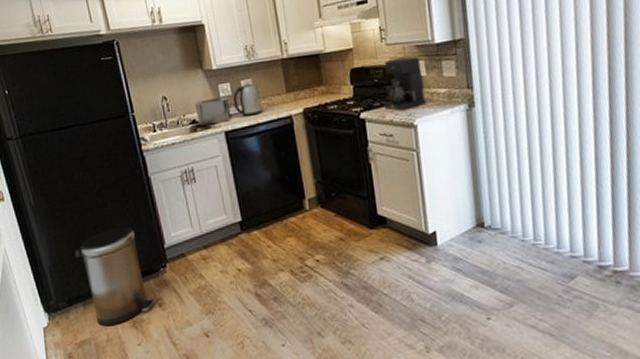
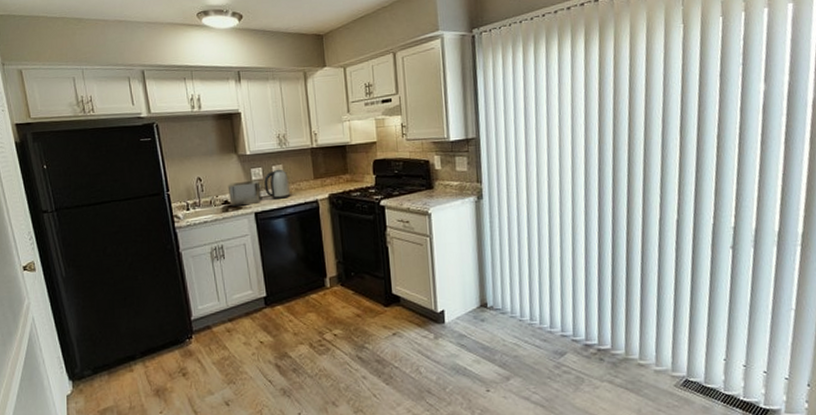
pedal bin: present [74,226,156,327] -> none [102,298,180,395]
coffee maker: present [383,56,427,111] -> none [402,151,440,200]

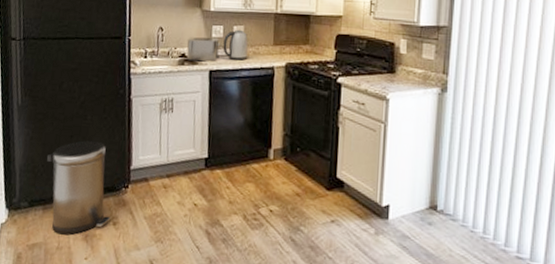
pedal bin: none [102,298,180,395] -> present [46,140,111,236]

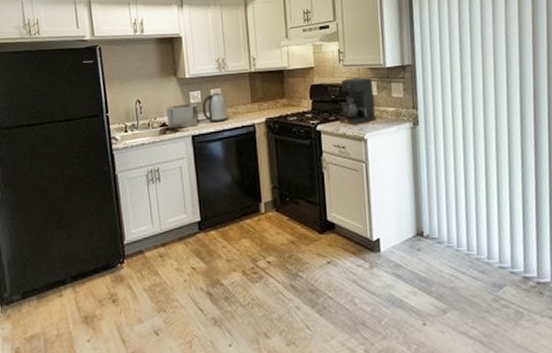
pedal bin: present [46,140,111,236] -> none [35,221,110,321]
coffee maker: none [361,32,403,83] -> present [338,77,377,126]

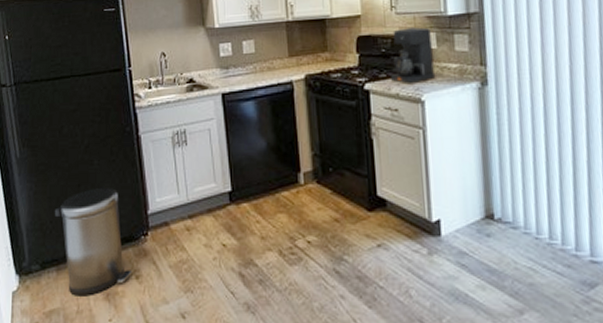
pedal bin: none [35,221,110,321] -> present [54,187,133,297]
toaster: present [166,103,200,129] -> none [193,56,231,86]
kettle: present [202,92,228,123] -> none [233,44,263,79]

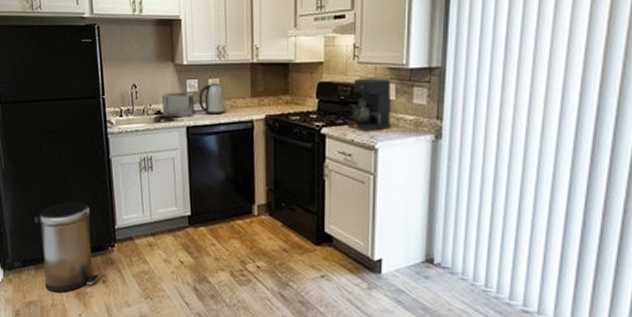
toaster: none [193,56,231,86] -> present [161,92,196,118]
kettle: none [233,44,263,79] -> present [199,82,226,115]

